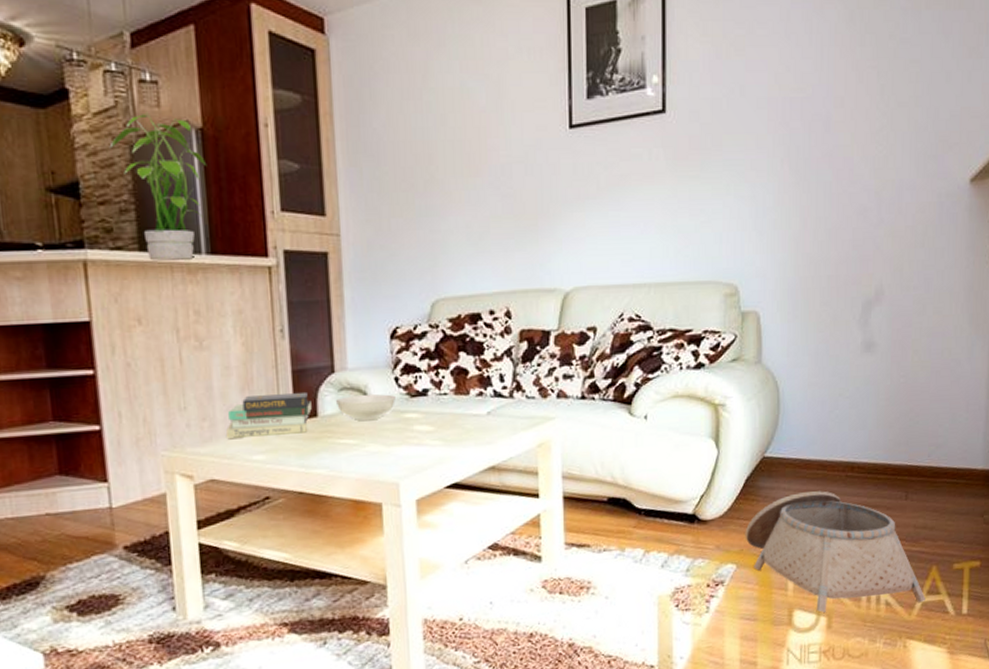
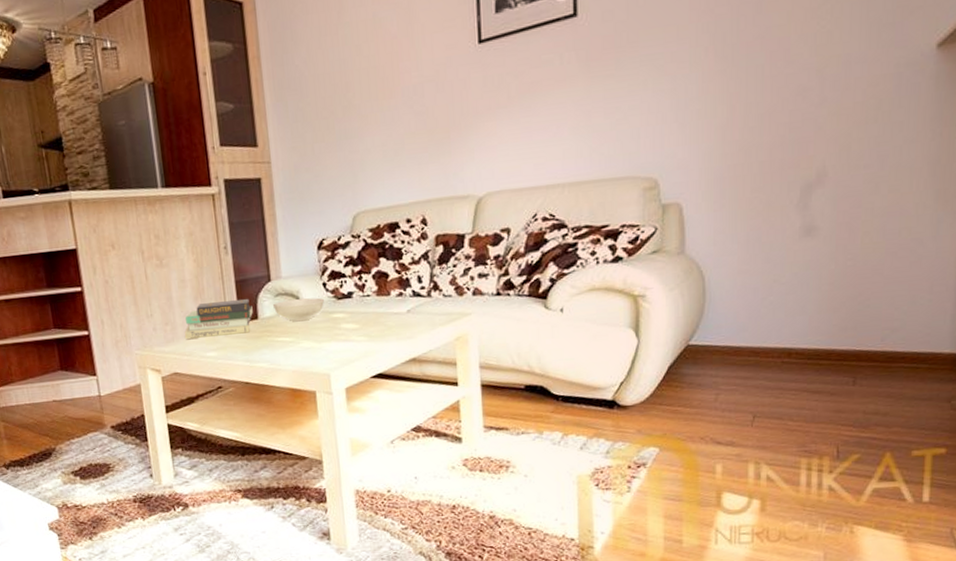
potted plant: present [109,112,206,261] -> none [82,74,158,197]
basket: present [745,491,926,613] -> none [668,377,877,496]

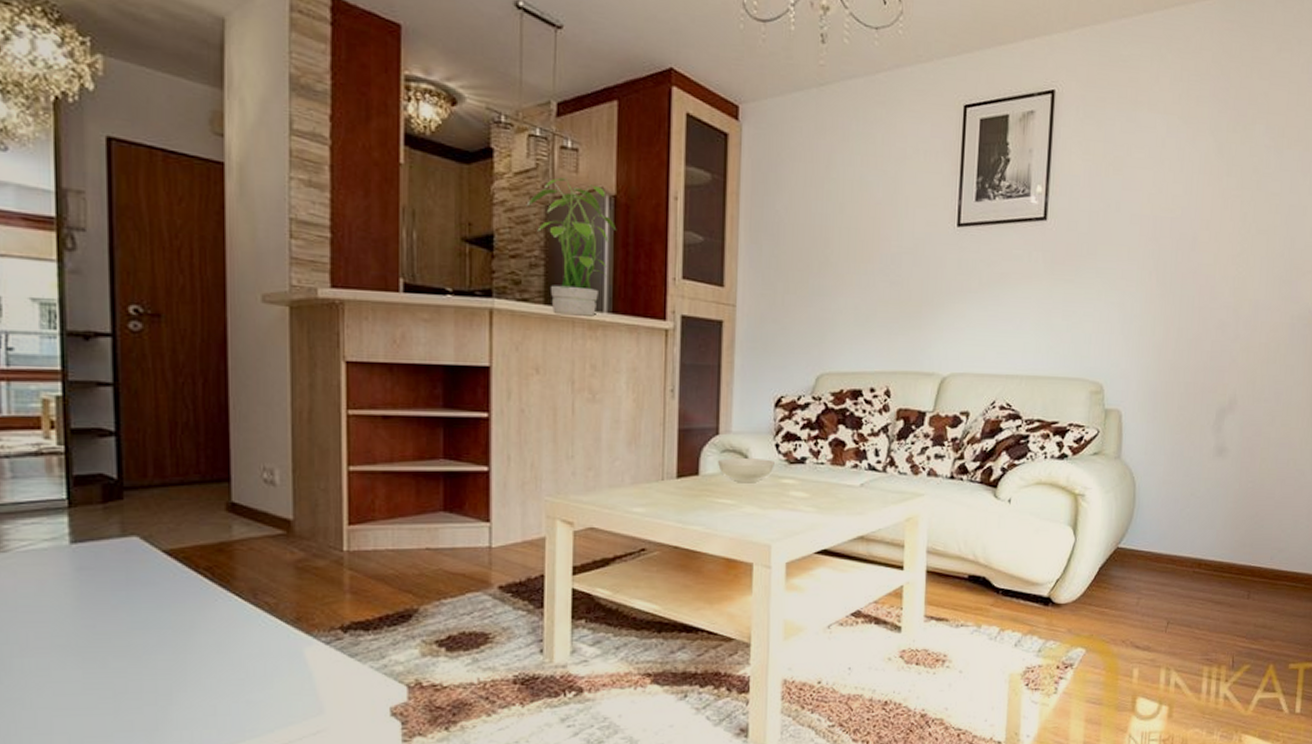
potted plant: none [82,74,158,197] -> present [526,176,616,318]
books: present [185,299,253,339] -> none [610,450,694,490]

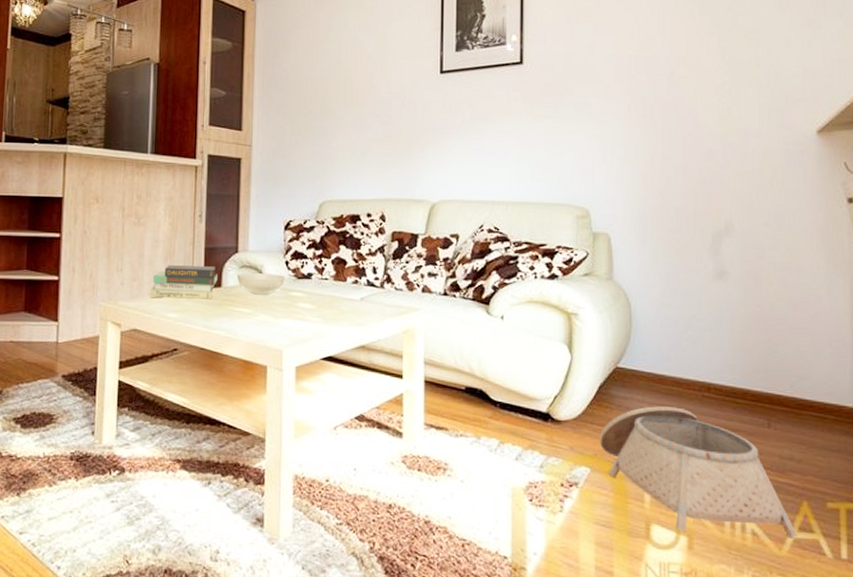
potted plant: present [526,176,616,318] -> none [93,51,158,158]
books: none [610,450,694,490] -> present [150,265,218,299]
basket: none [1095,584,1262,702] -> present [599,406,797,538]

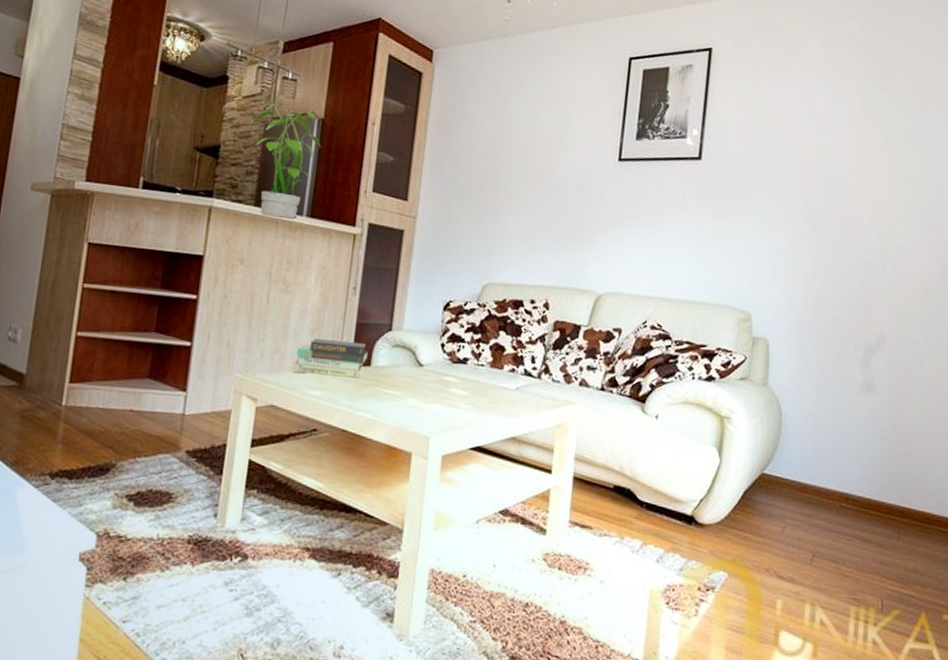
potted plant: none [93,51,158,158] -> present [249,101,321,220]
bowl: present [237,273,285,295] -> none [388,352,439,378]
basket: present [599,406,797,538] -> none [738,514,914,648]

